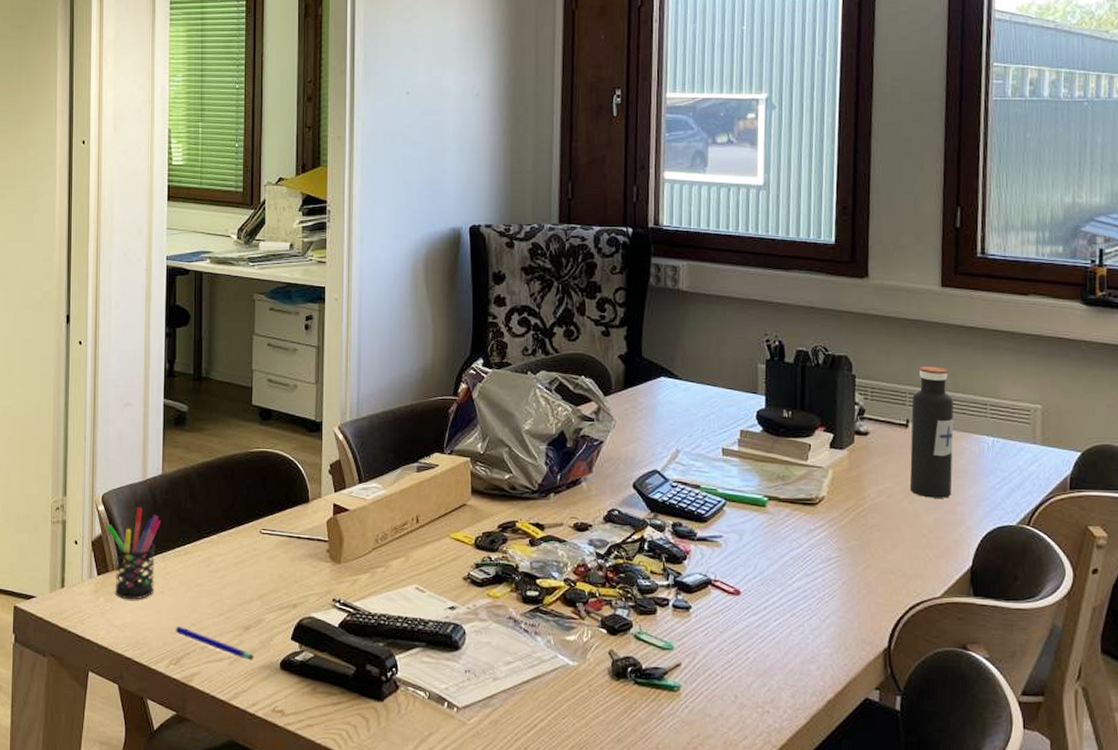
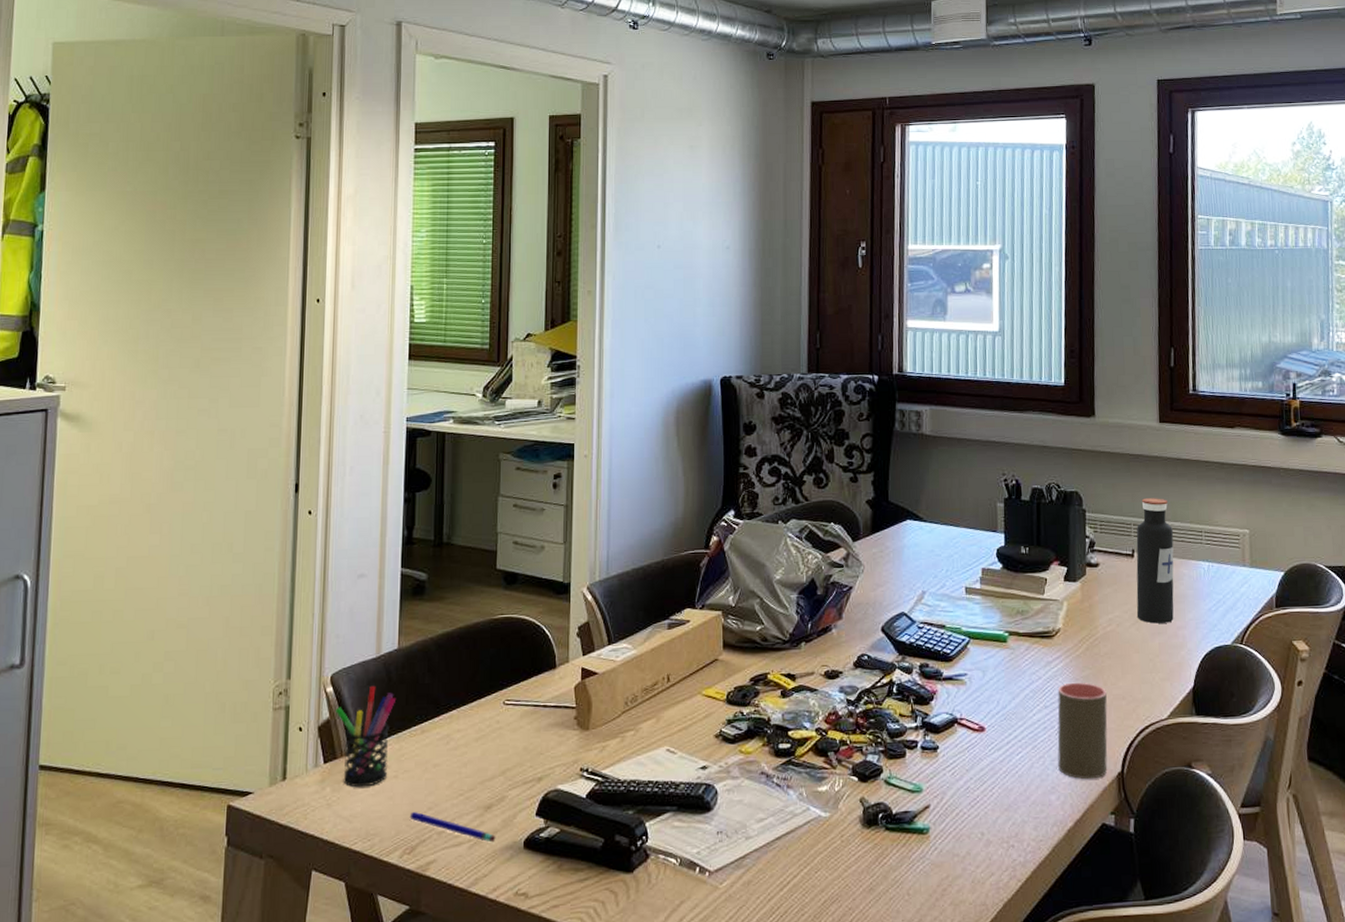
cup: none [818,552,874,653] -> present [1057,682,1108,780]

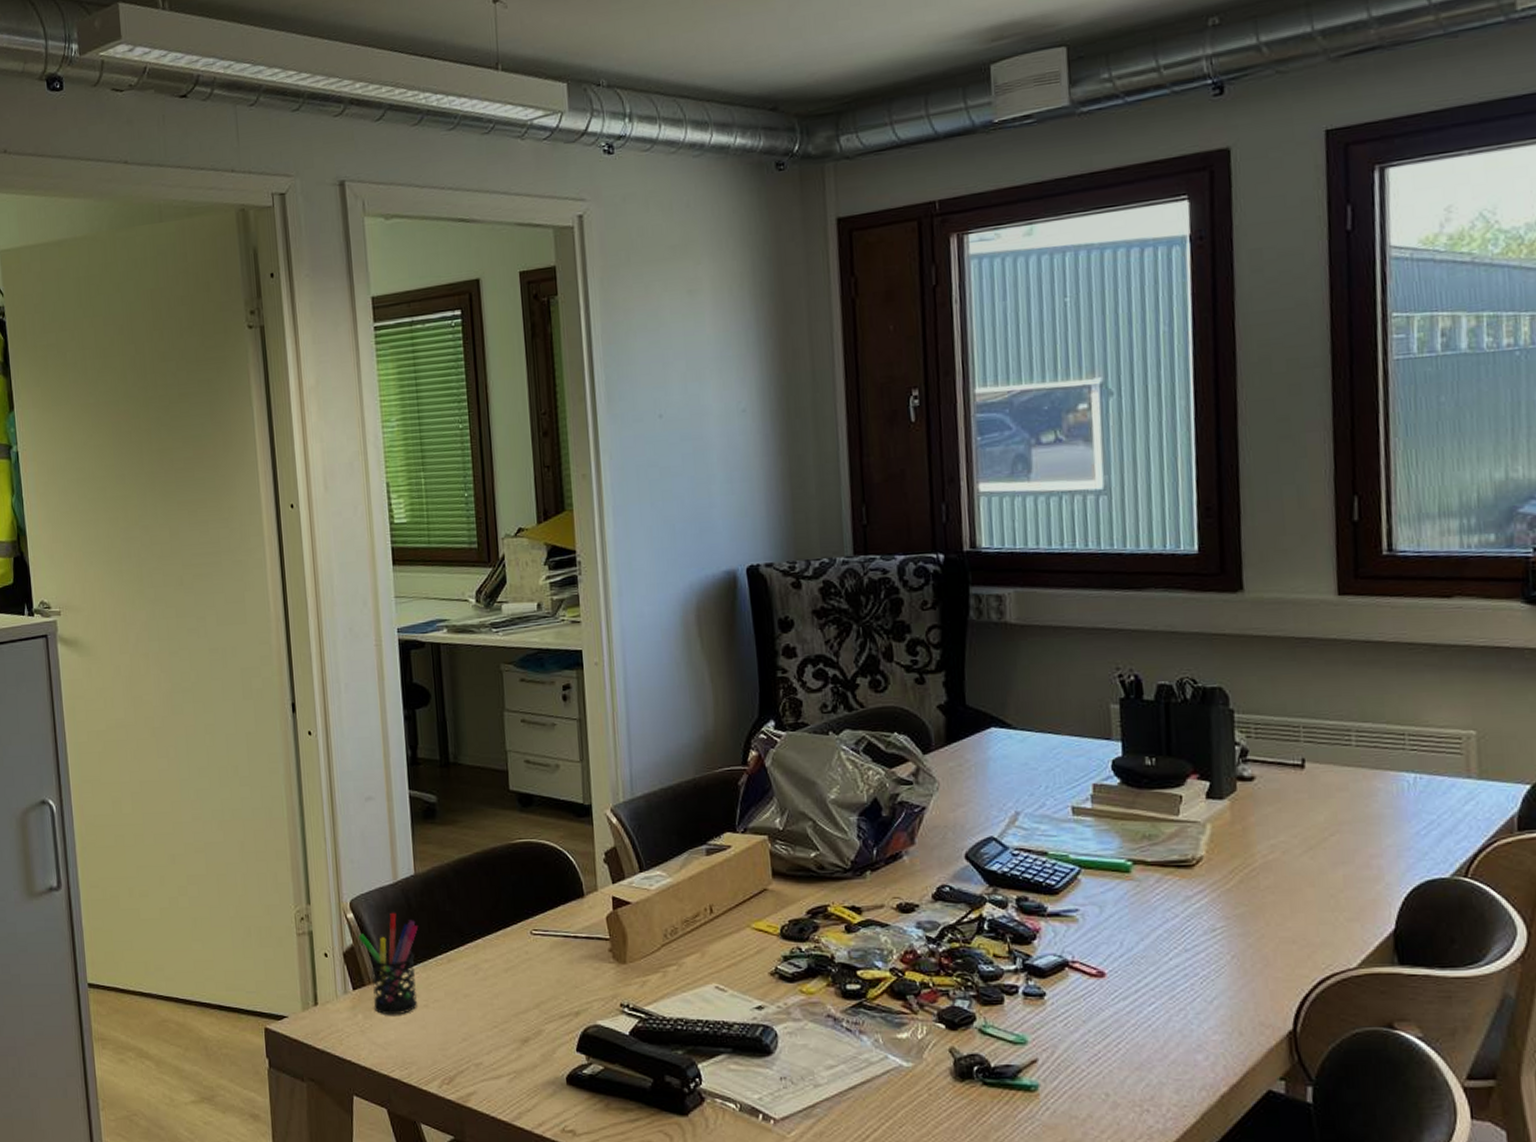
pen: present [409,812,496,843] -> none [444,1043,536,1077]
cup: present [1057,682,1108,780] -> none [1201,921,1274,1038]
water bottle: present [1136,498,1174,624] -> none [1307,692,1365,851]

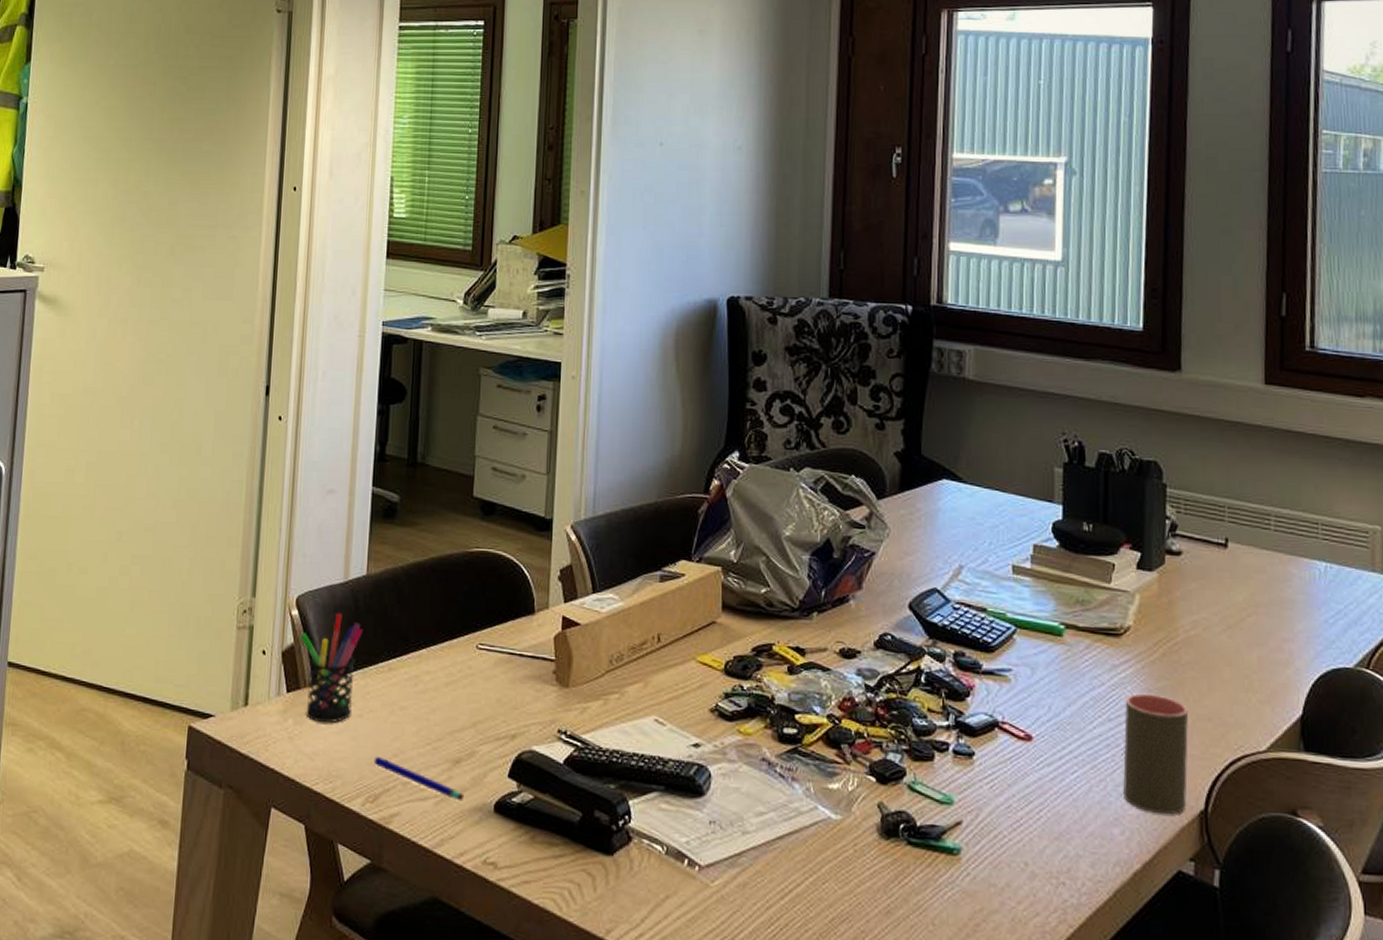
pen: none [444,1043,536,1077] -> present [373,757,465,802]
cup: none [1201,921,1274,1038] -> present [1123,693,1188,815]

